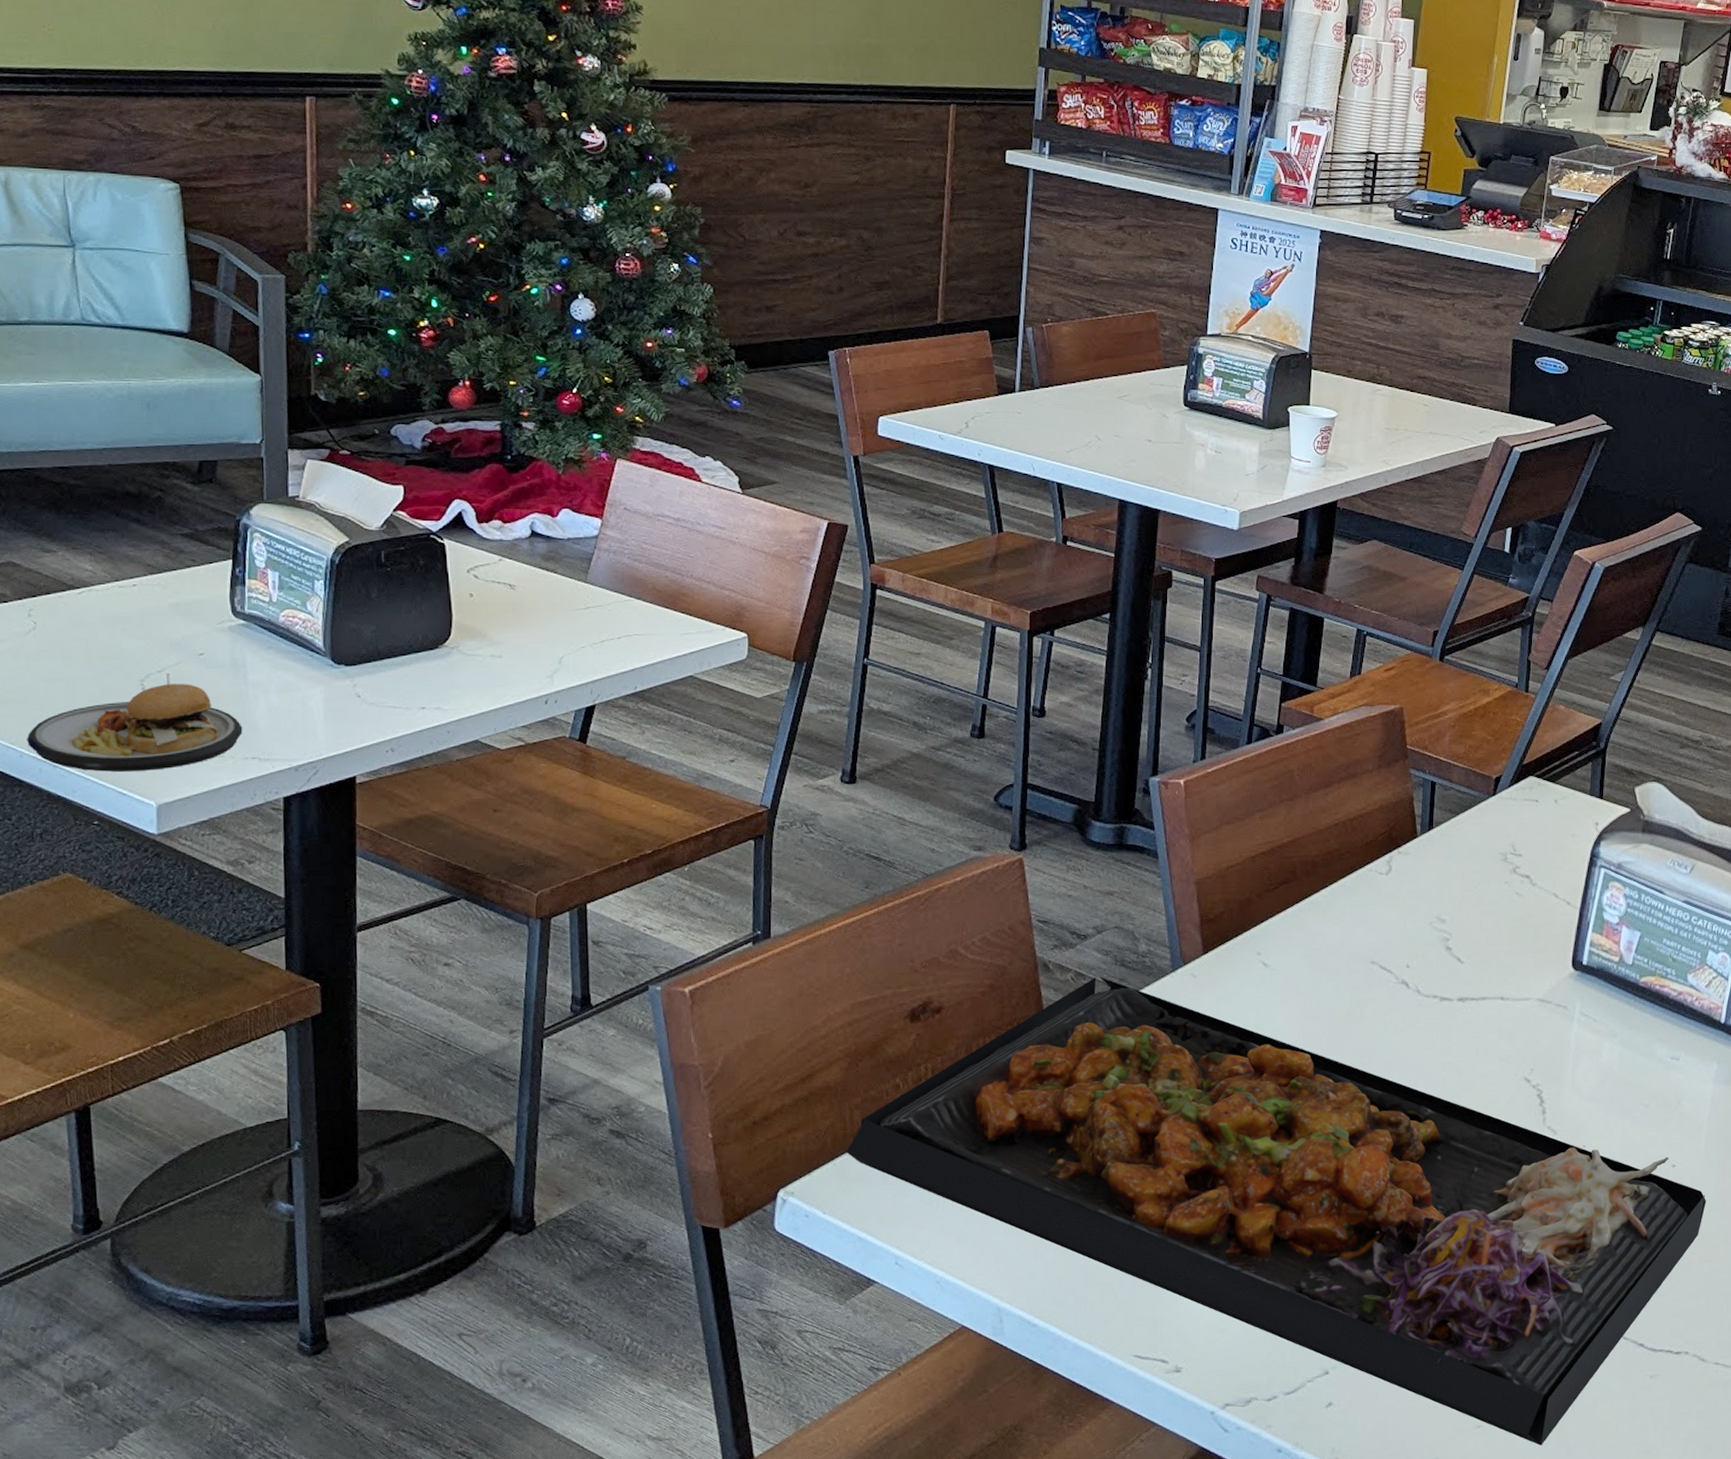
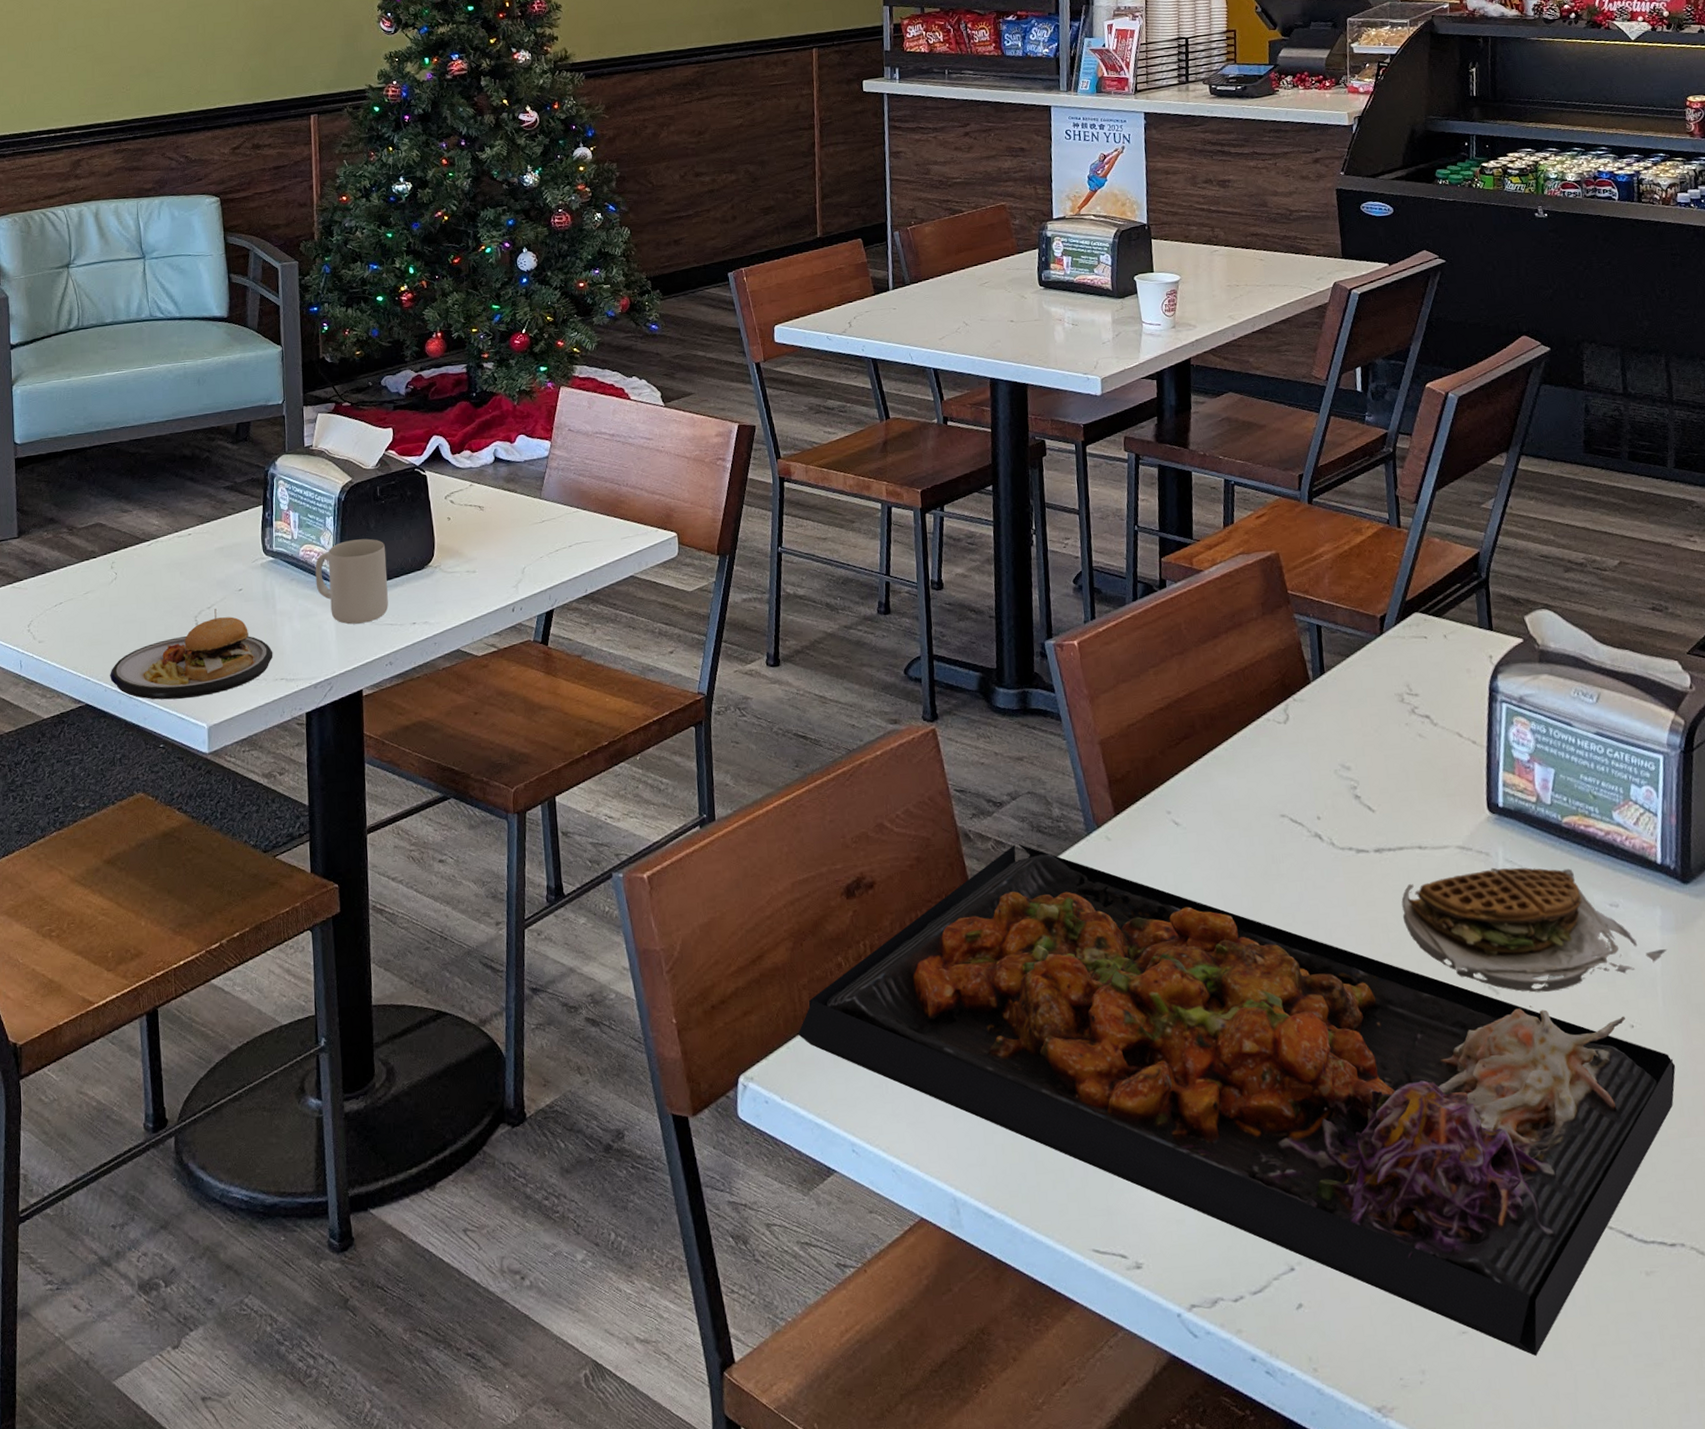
cup: none [299,609,392,703] -> present [315,538,388,625]
sandwich: none [1476,1020,1717,1134] -> present [1401,867,1668,993]

